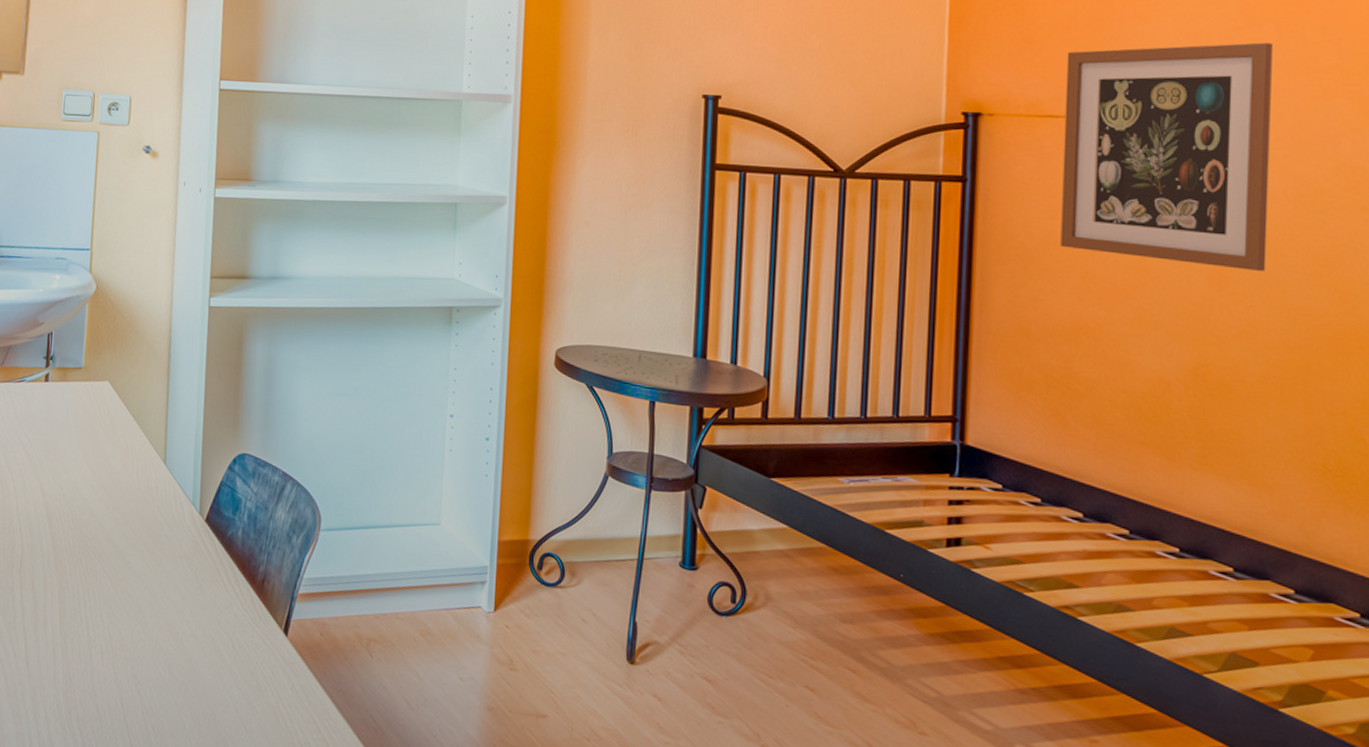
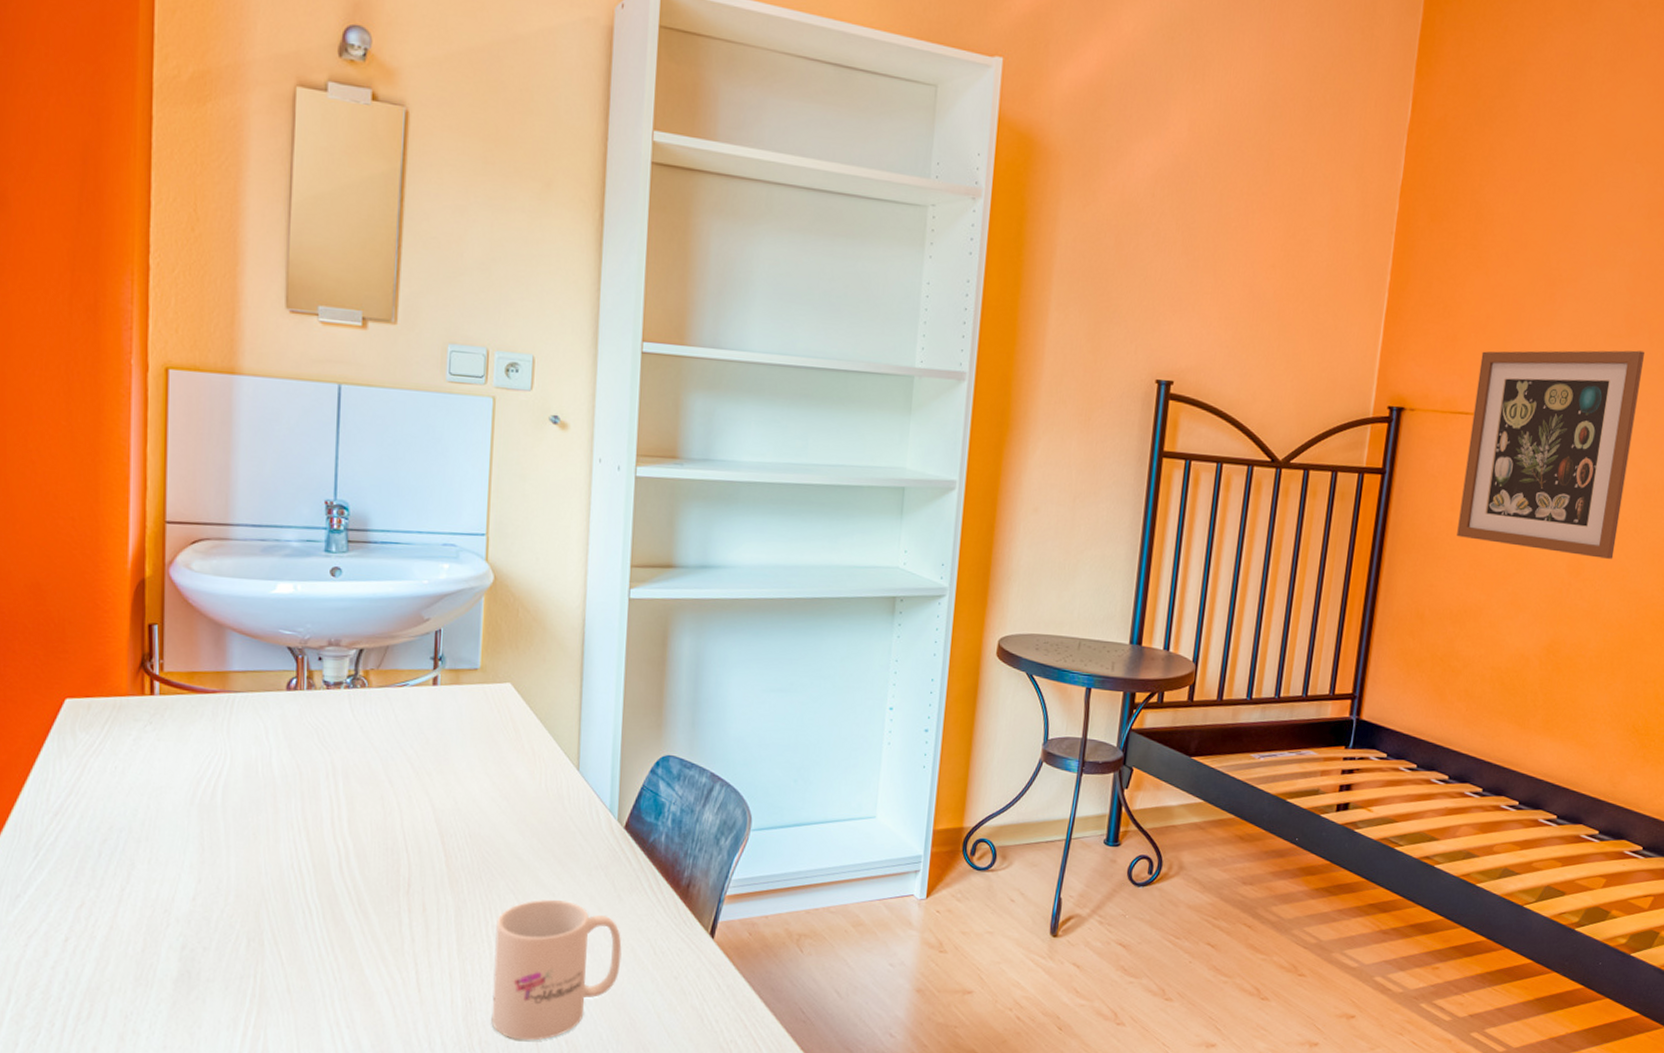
mug: none [88,585,203,723] -> present [491,899,622,1041]

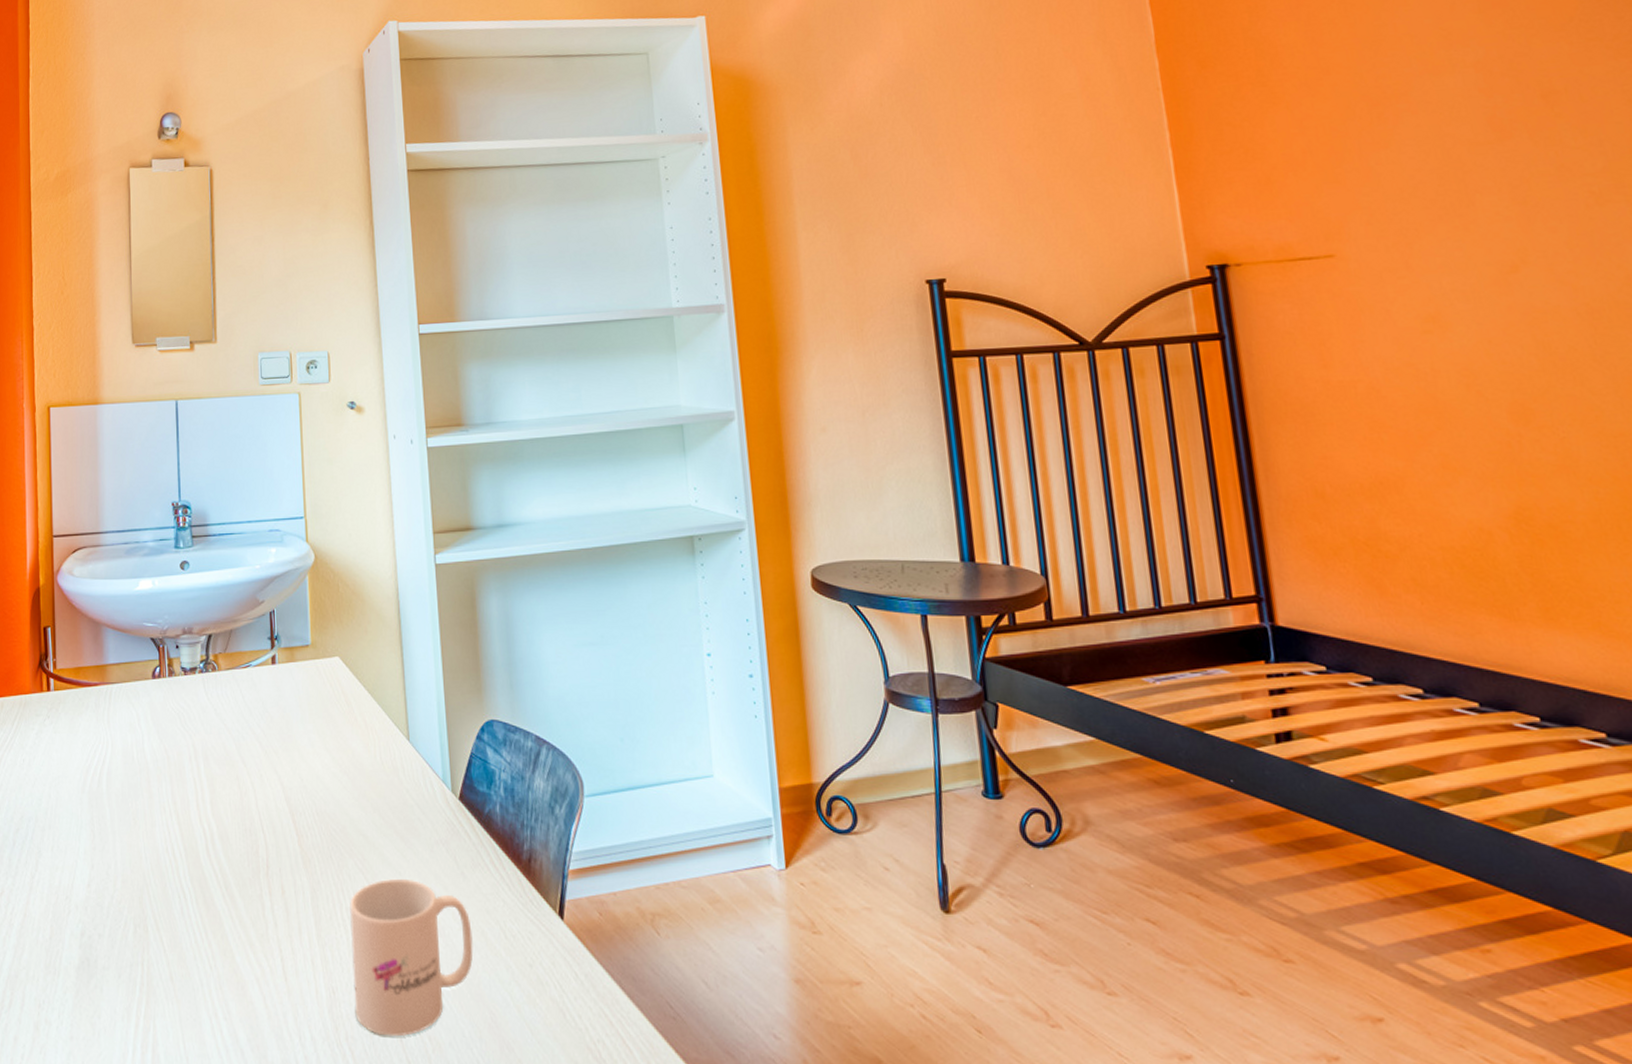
wall art: present [1456,350,1645,559] -> none [1308,153,1573,399]

